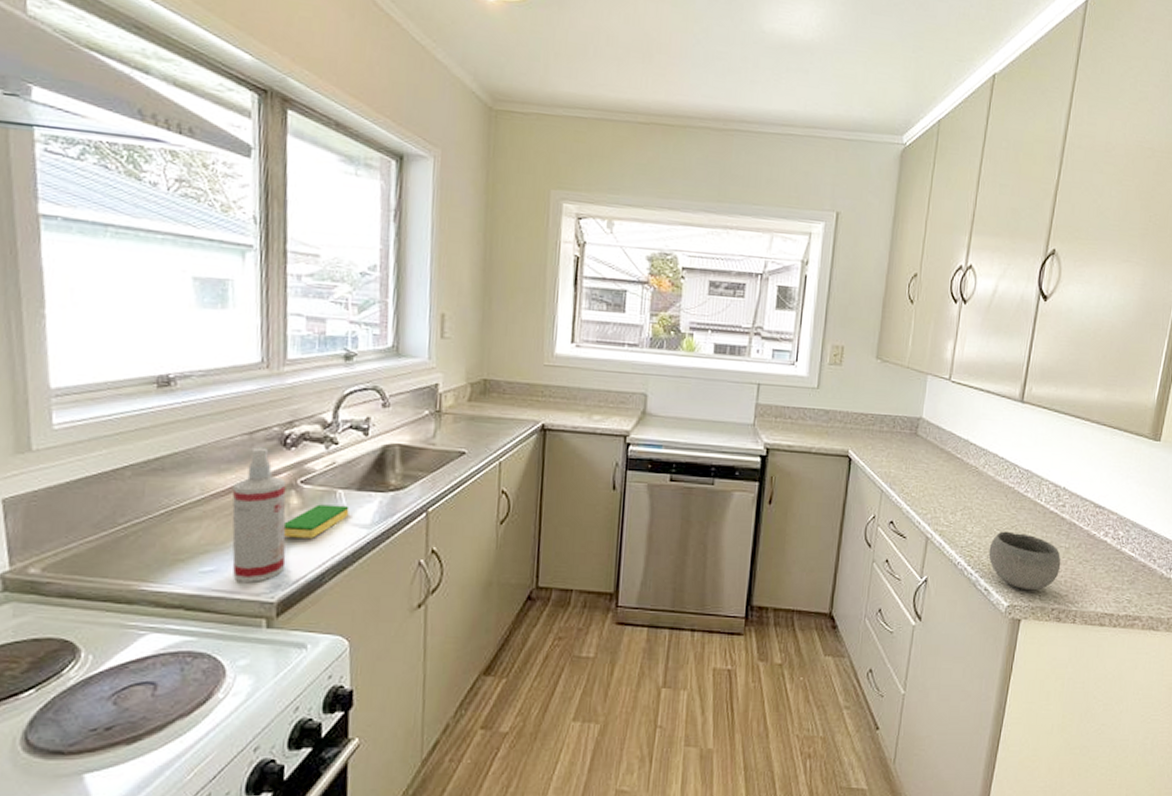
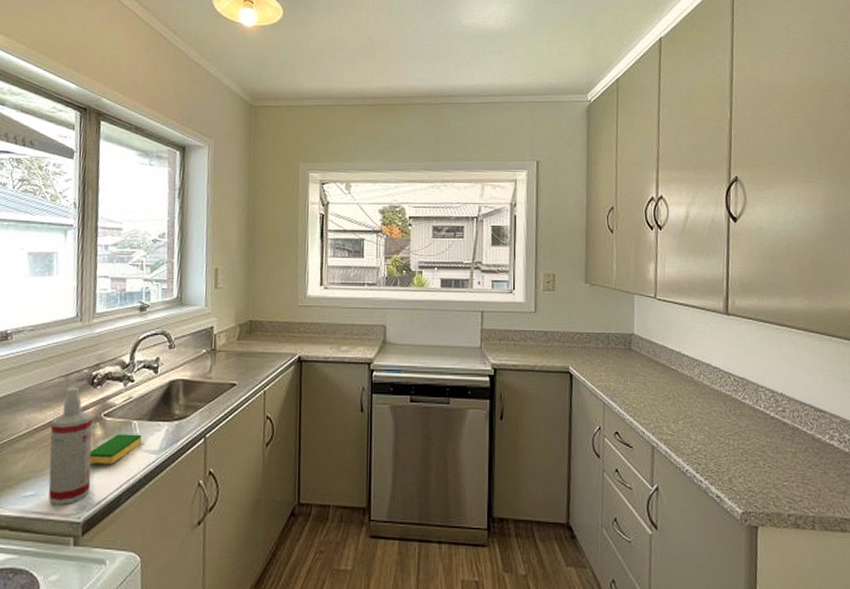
bowl: present [988,531,1061,591] -> none [715,438,791,497]

